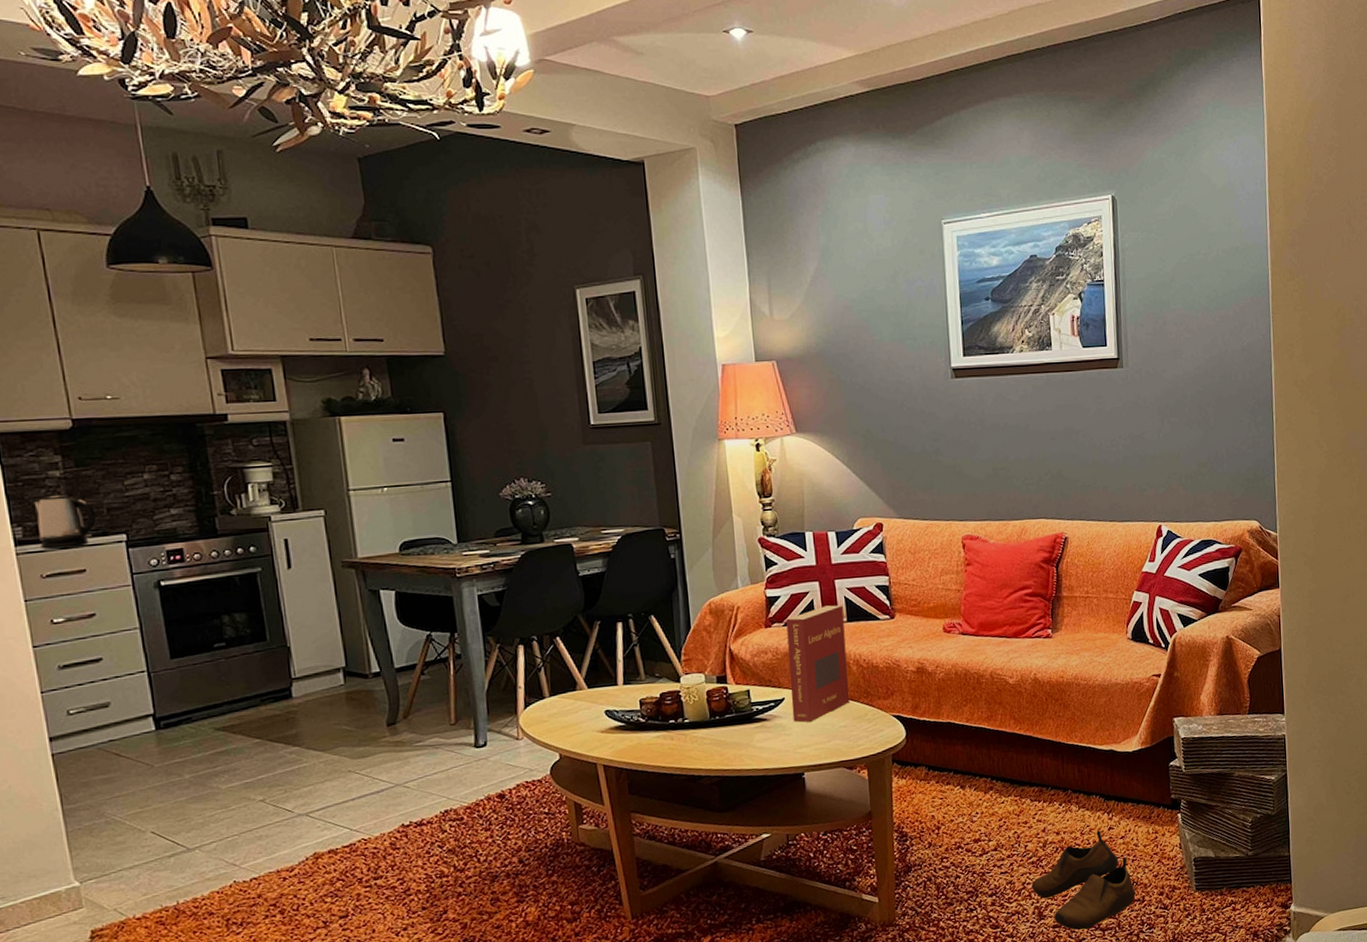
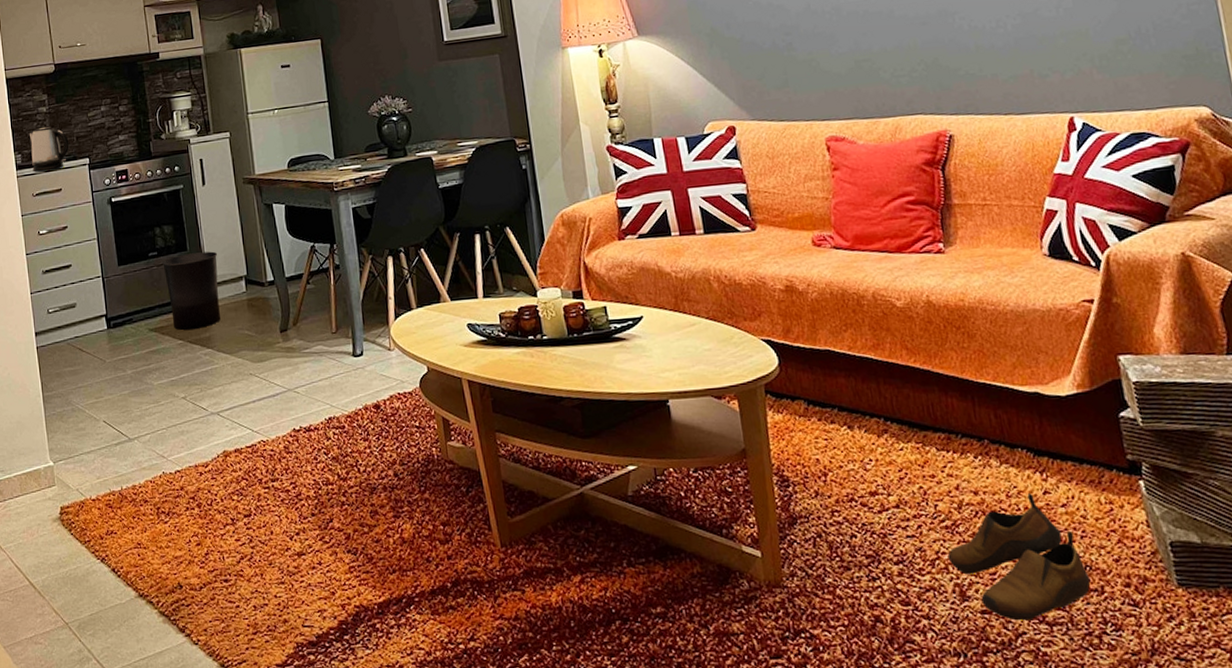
waste bin: none [231,641,311,728] -> present [161,251,220,330]
book: present [786,605,850,723] -> none [639,215,713,345]

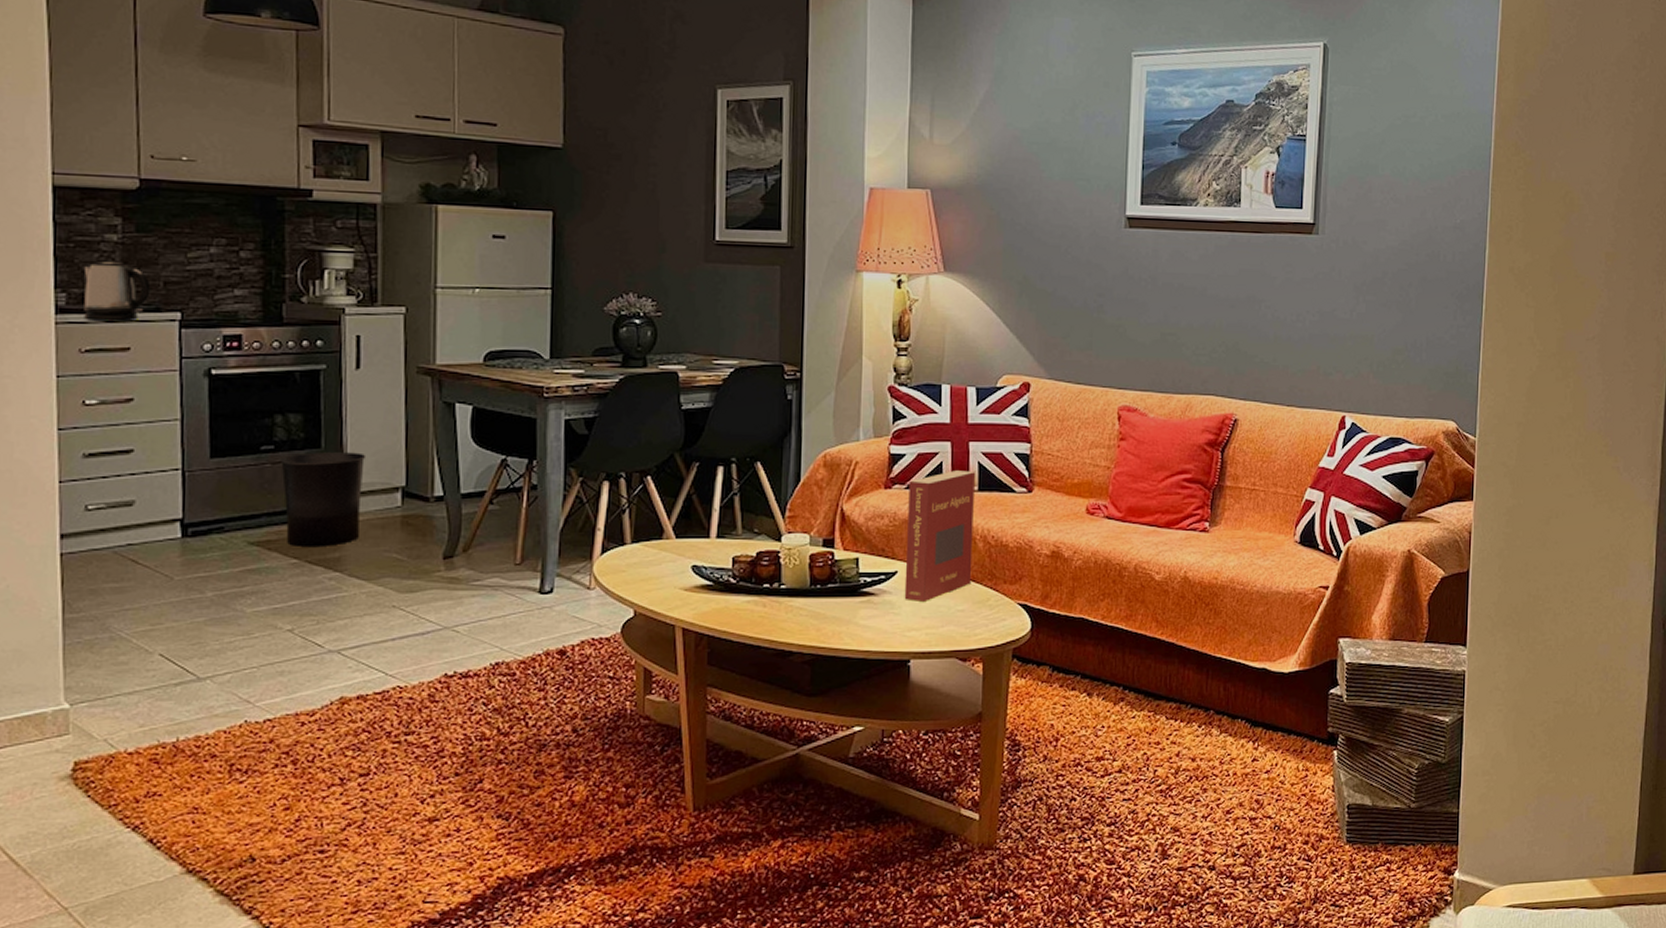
book: none [639,215,713,345] -> present [904,470,976,603]
shoe: present [947,492,1091,621] -> none [1157,759,1277,877]

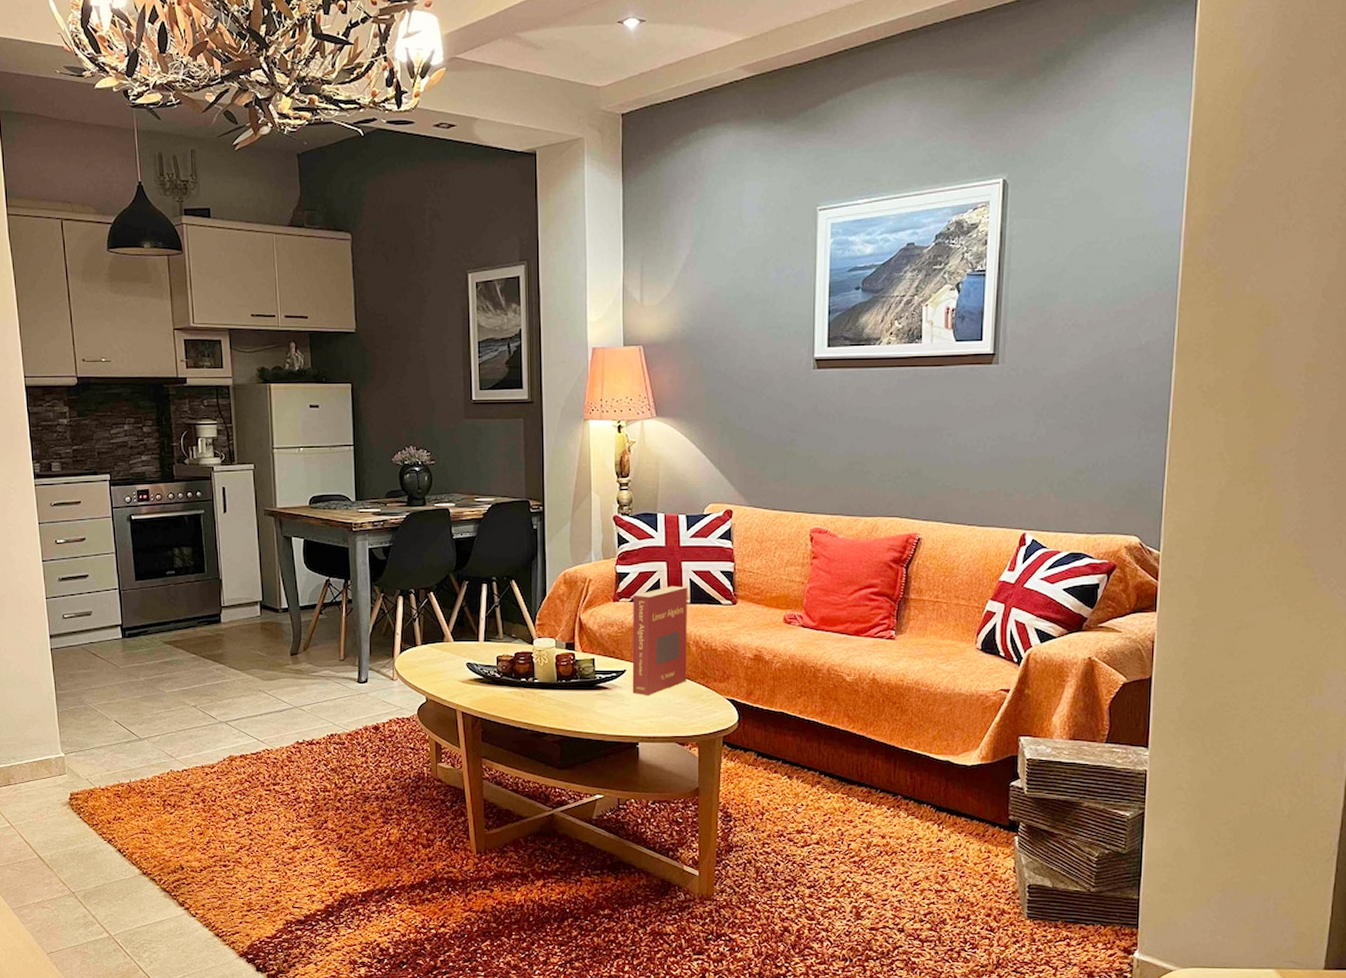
kettle: present [83,260,151,321] -> none [48,438,90,483]
waste bin: present [279,452,367,546] -> none [179,576,235,645]

